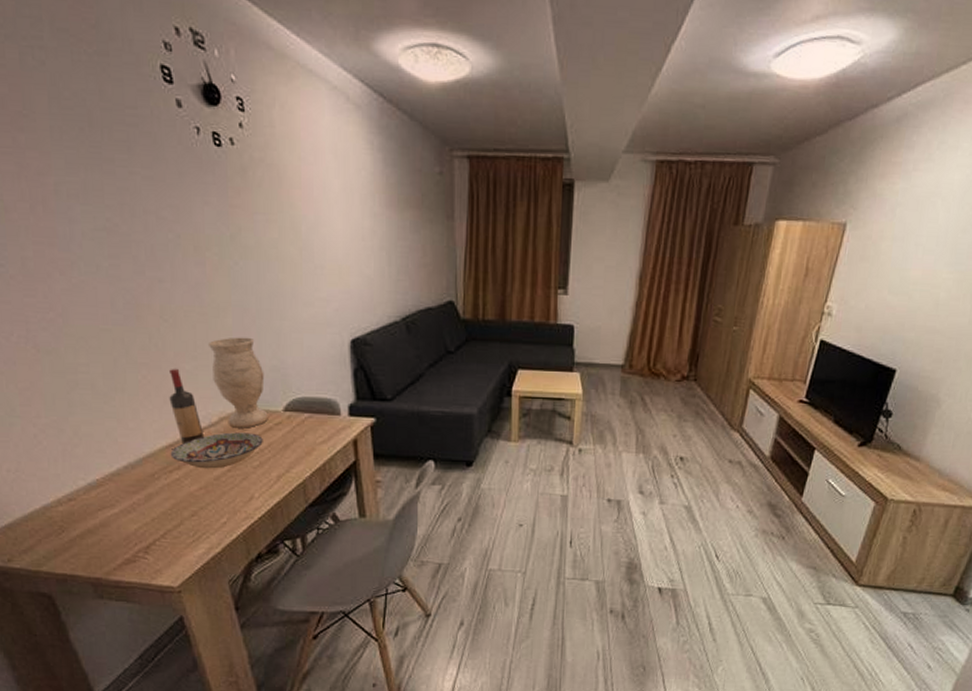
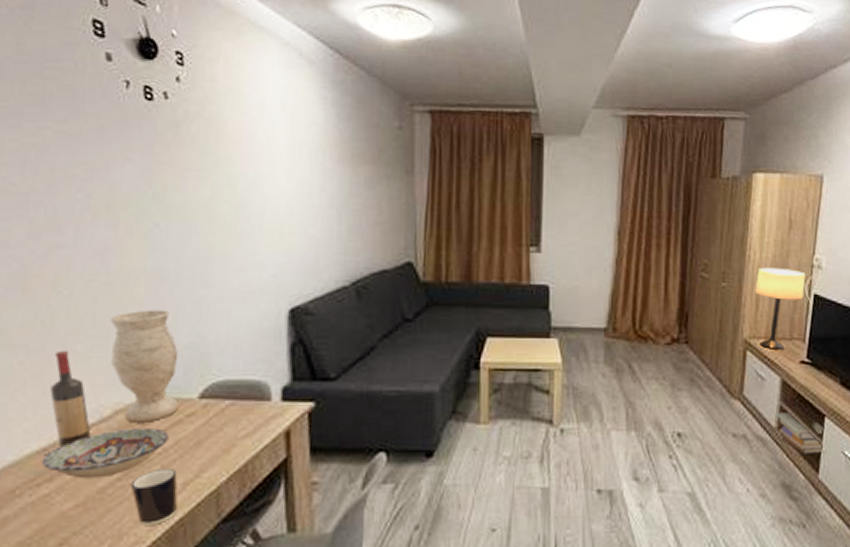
mug: none [238,463,274,506] -> present [130,467,178,525]
table lamp: none [762,313,815,389] -> present [755,267,806,350]
books: none [769,444,815,481] -> present [774,412,826,454]

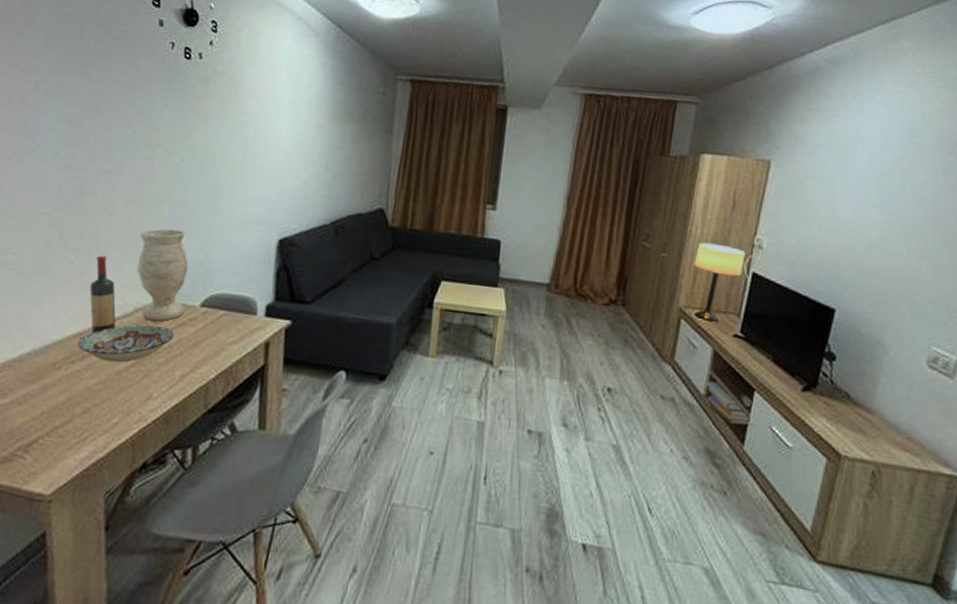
mug: present [130,467,178,525] -> none [140,360,177,407]

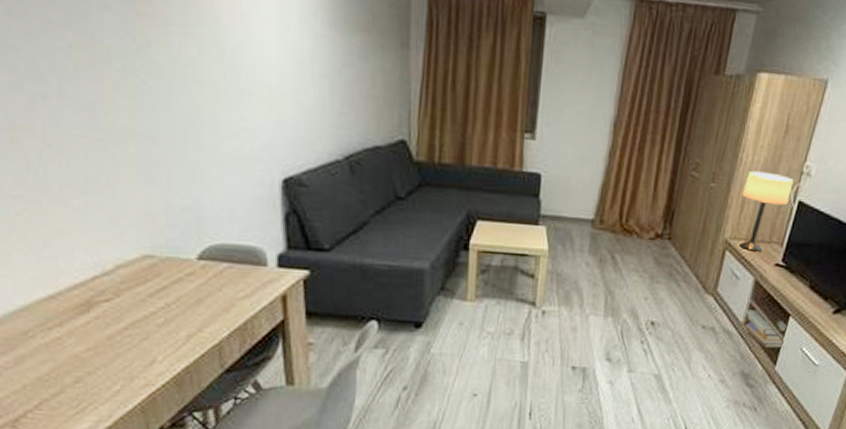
bowl: present [77,324,174,363] -> none [50,282,170,327]
wine bottle: present [89,255,117,334] -> none [51,203,96,297]
vase: present [137,229,189,322] -> none [103,169,180,279]

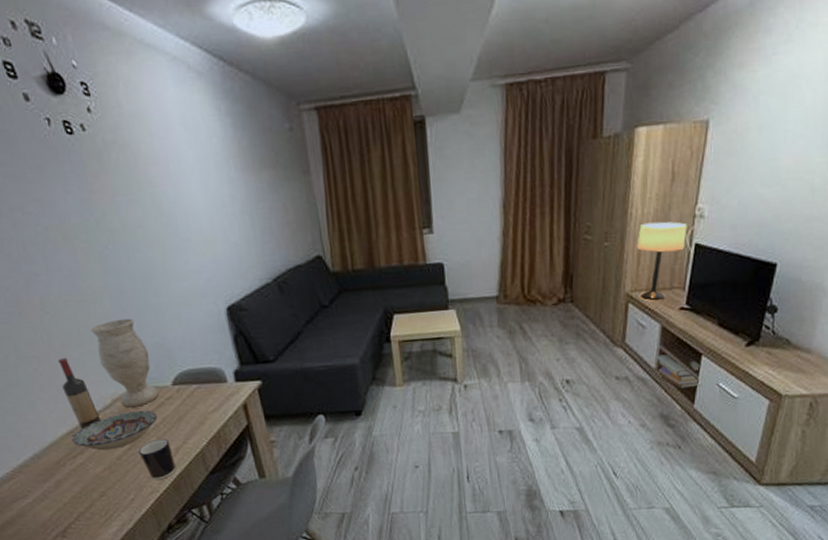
bowl: none [50,282,170,327] -> present [71,410,158,451]
wine bottle: none [51,203,96,297] -> present [58,357,102,430]
vase: none [103,169,180,279] -> present [90,318,160,408]
mug: none [137,321,182,371] -> present [138,438,176,480]

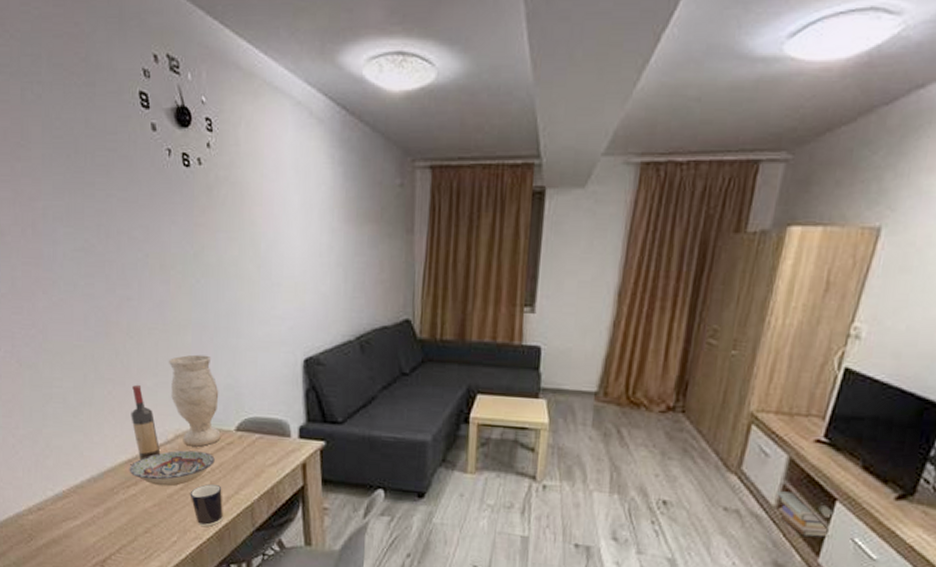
table lamp: present [636,221,687,300] -> none [768,335,838,426]

